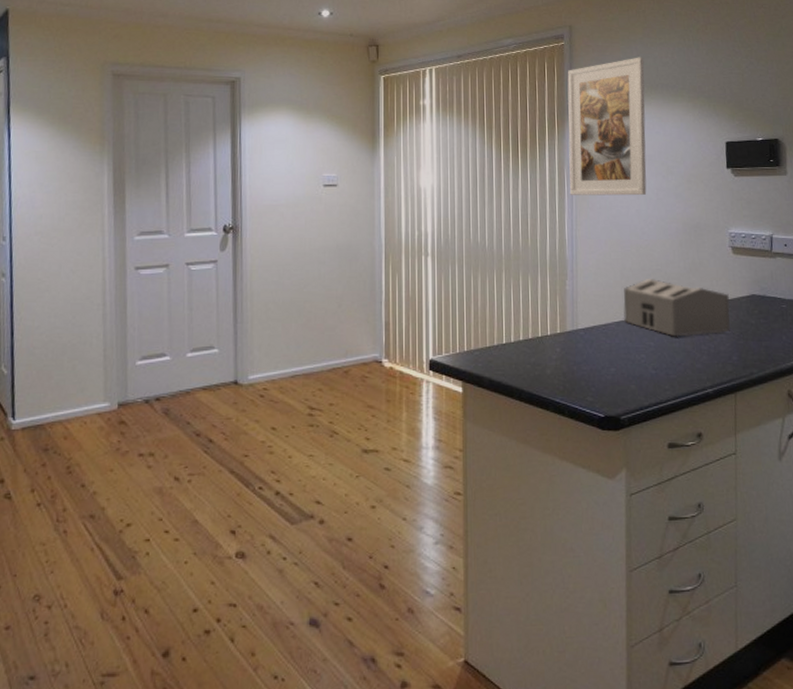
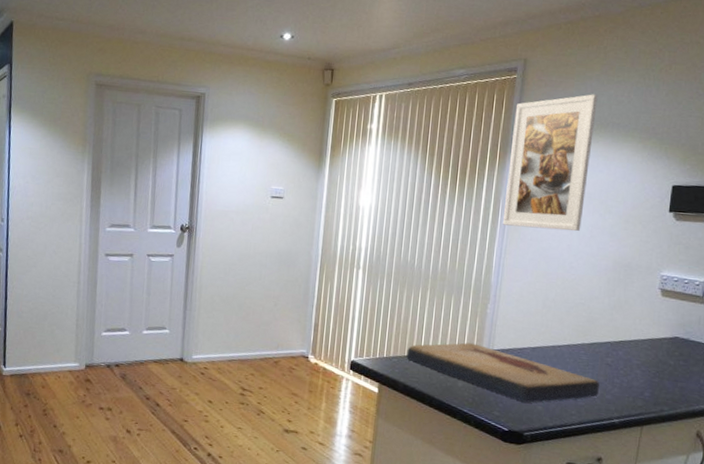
fish fossil: none [488,325,688,383] -> present [406,342,599,403]
toaster: present [623,278,731,337] -> none [539,310,651,370]

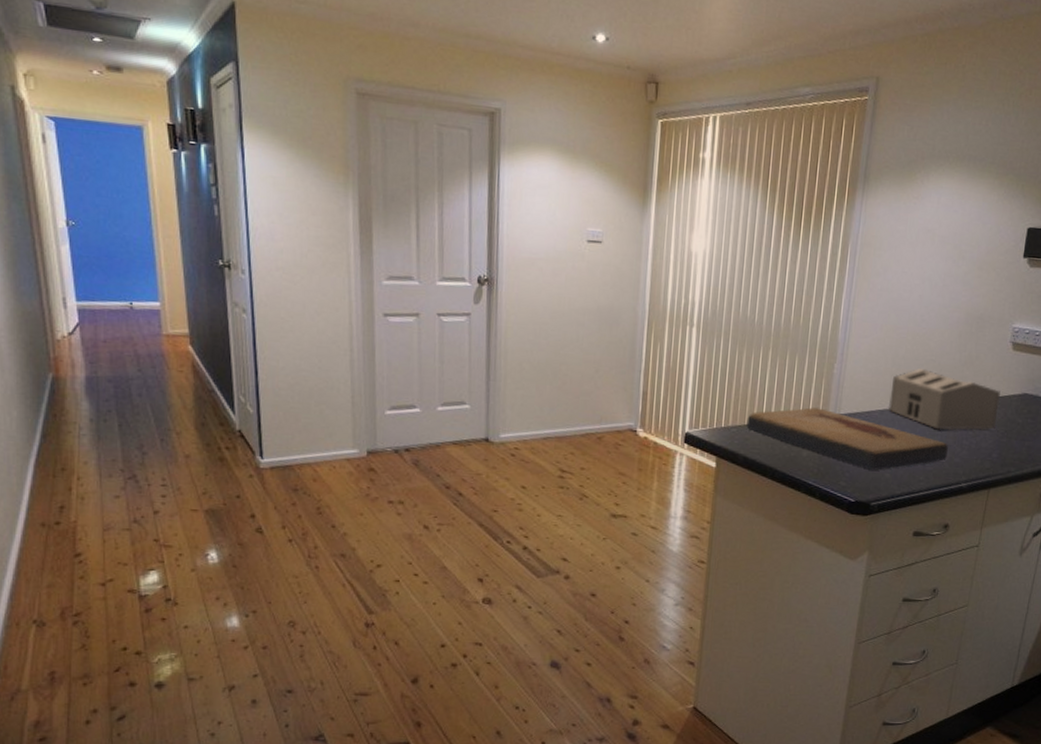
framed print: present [502,94,598,232] -> none [850,121,955,280]
toaster: none [539,310,651,370] -> present [888,368,1001,430]

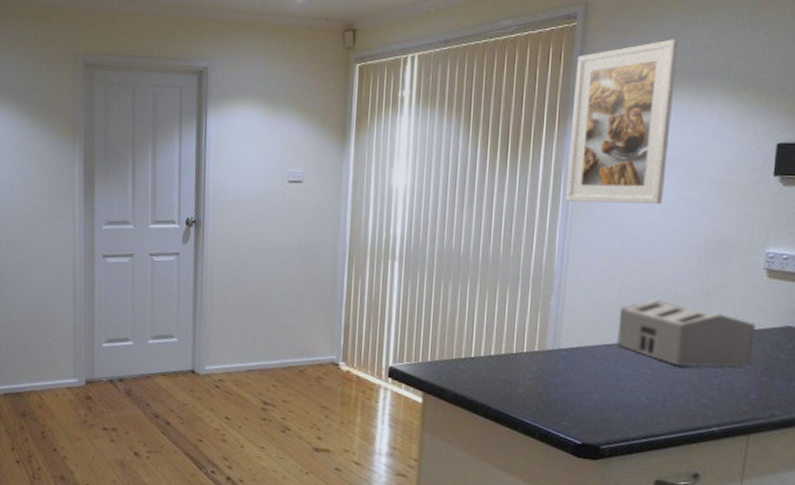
fish fossil: present [746,407,948,470] -> none [454,341,693,410]
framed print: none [850,121,955,280] -> present [565,39,679,205]

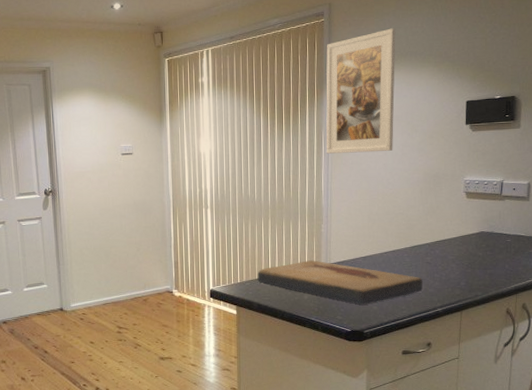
fish fossil: none [454,341,693,410] -> present [257,260,423,305]
toaster: present [616,298,757,367] -> none [369,220,462,268]

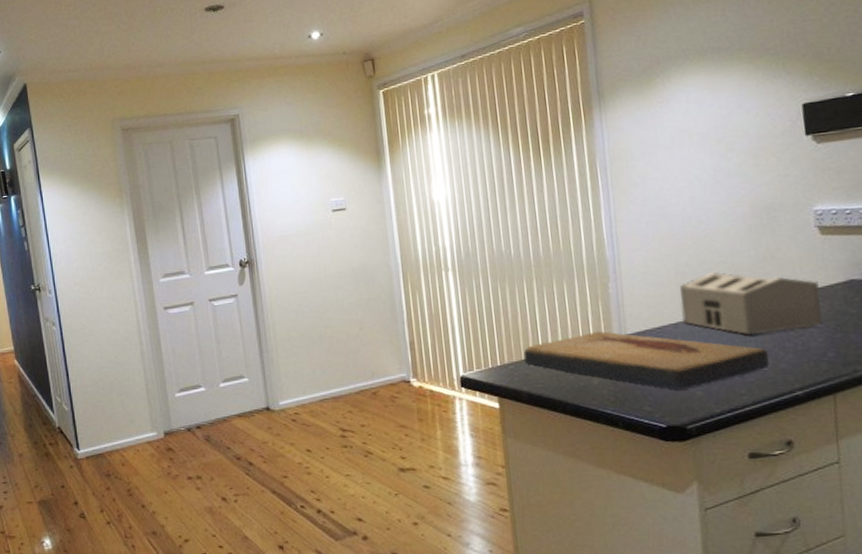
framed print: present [326,28,396,154] -> none [590,21,701,190]
toaster: none [369,220,462,268] -> present [680,271,823,336]

